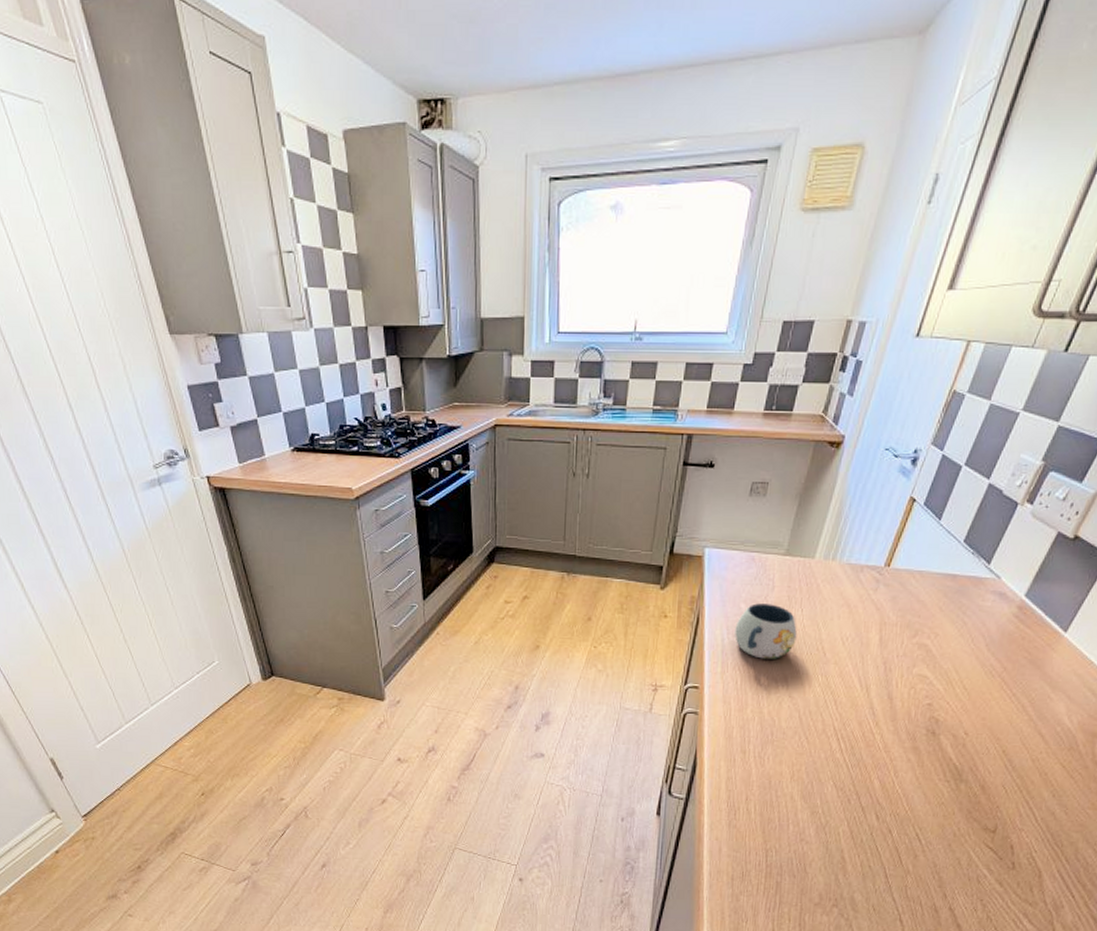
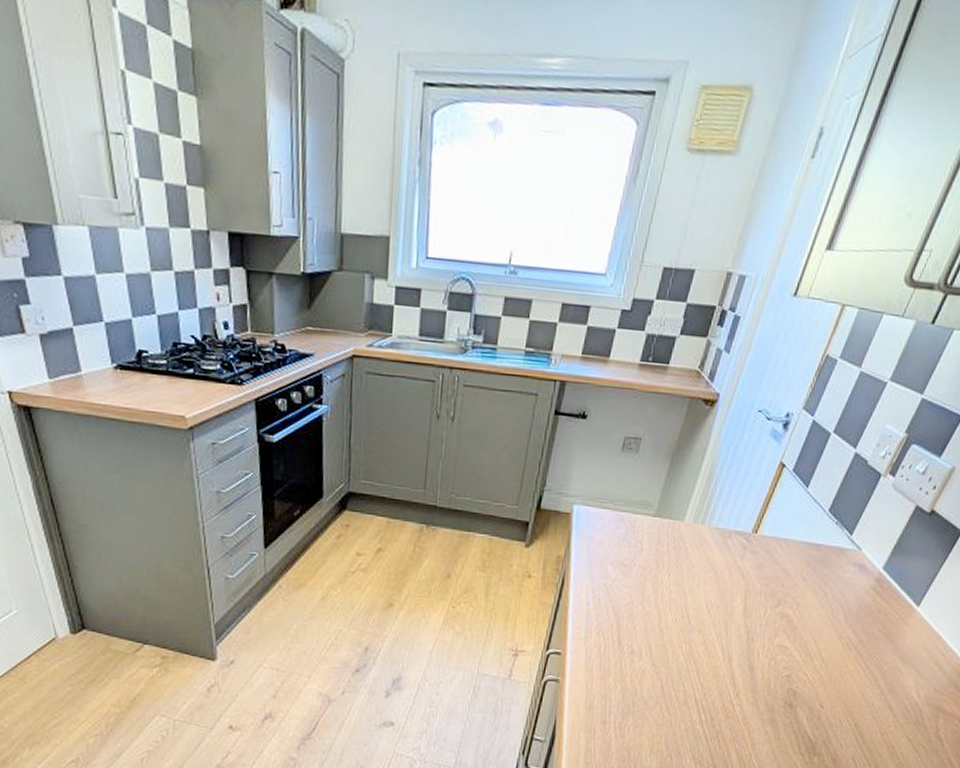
mug: present [735,603,797,659] -> none [600,566,664,626]

